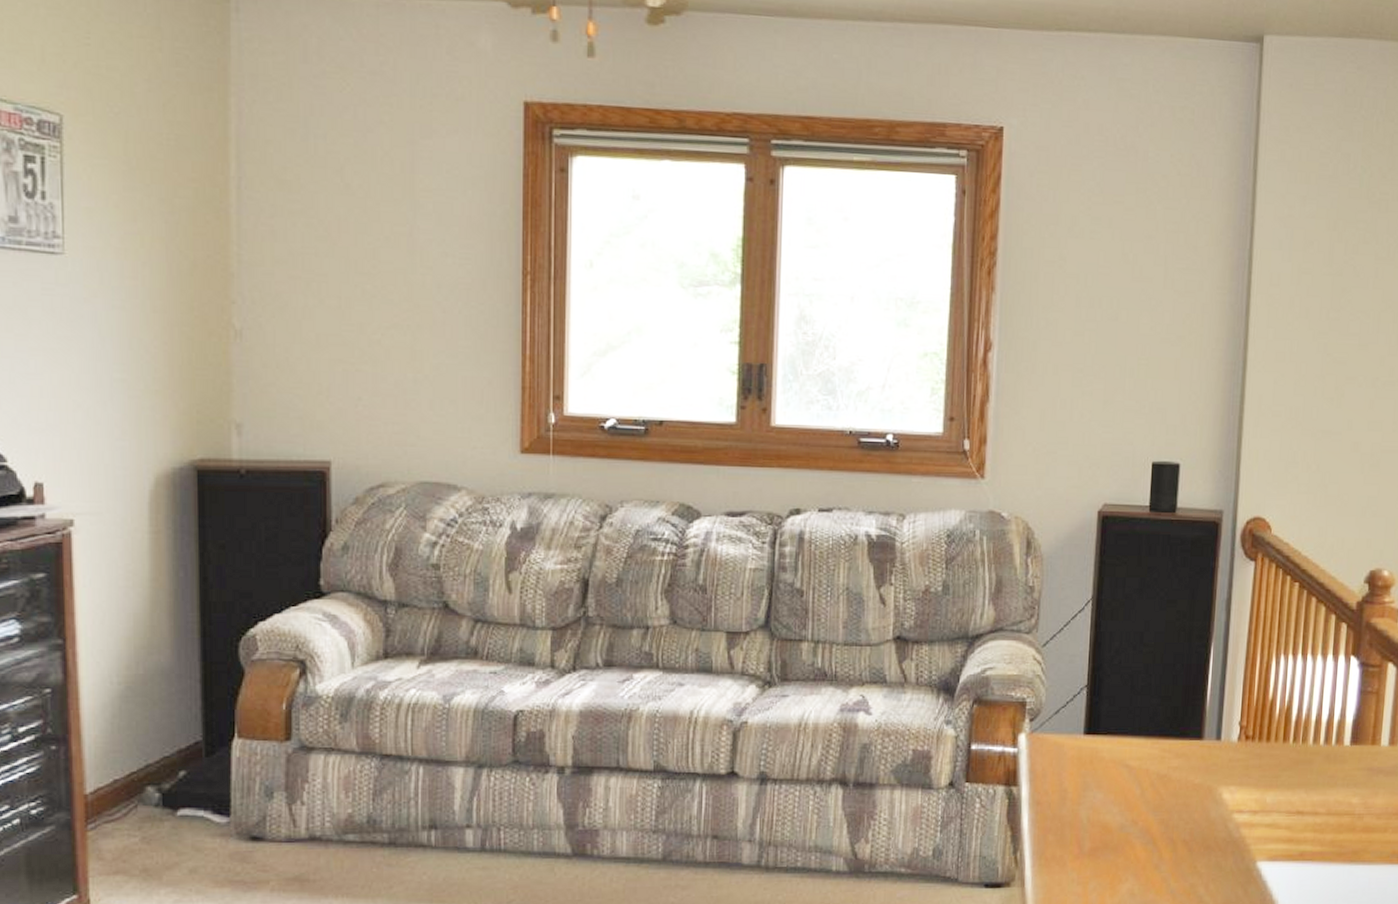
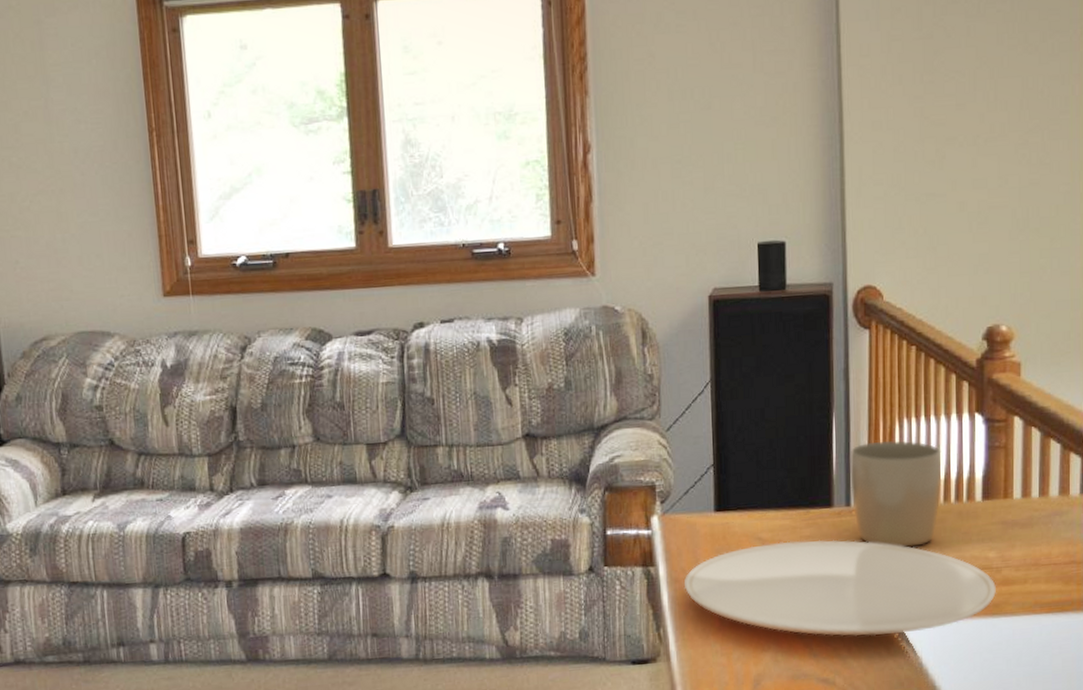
plate: none [1045,771,1357,875] -> present [684,540,996,637]
mug: none [1223,676,1315,787] -> present [850,440,942,547]

